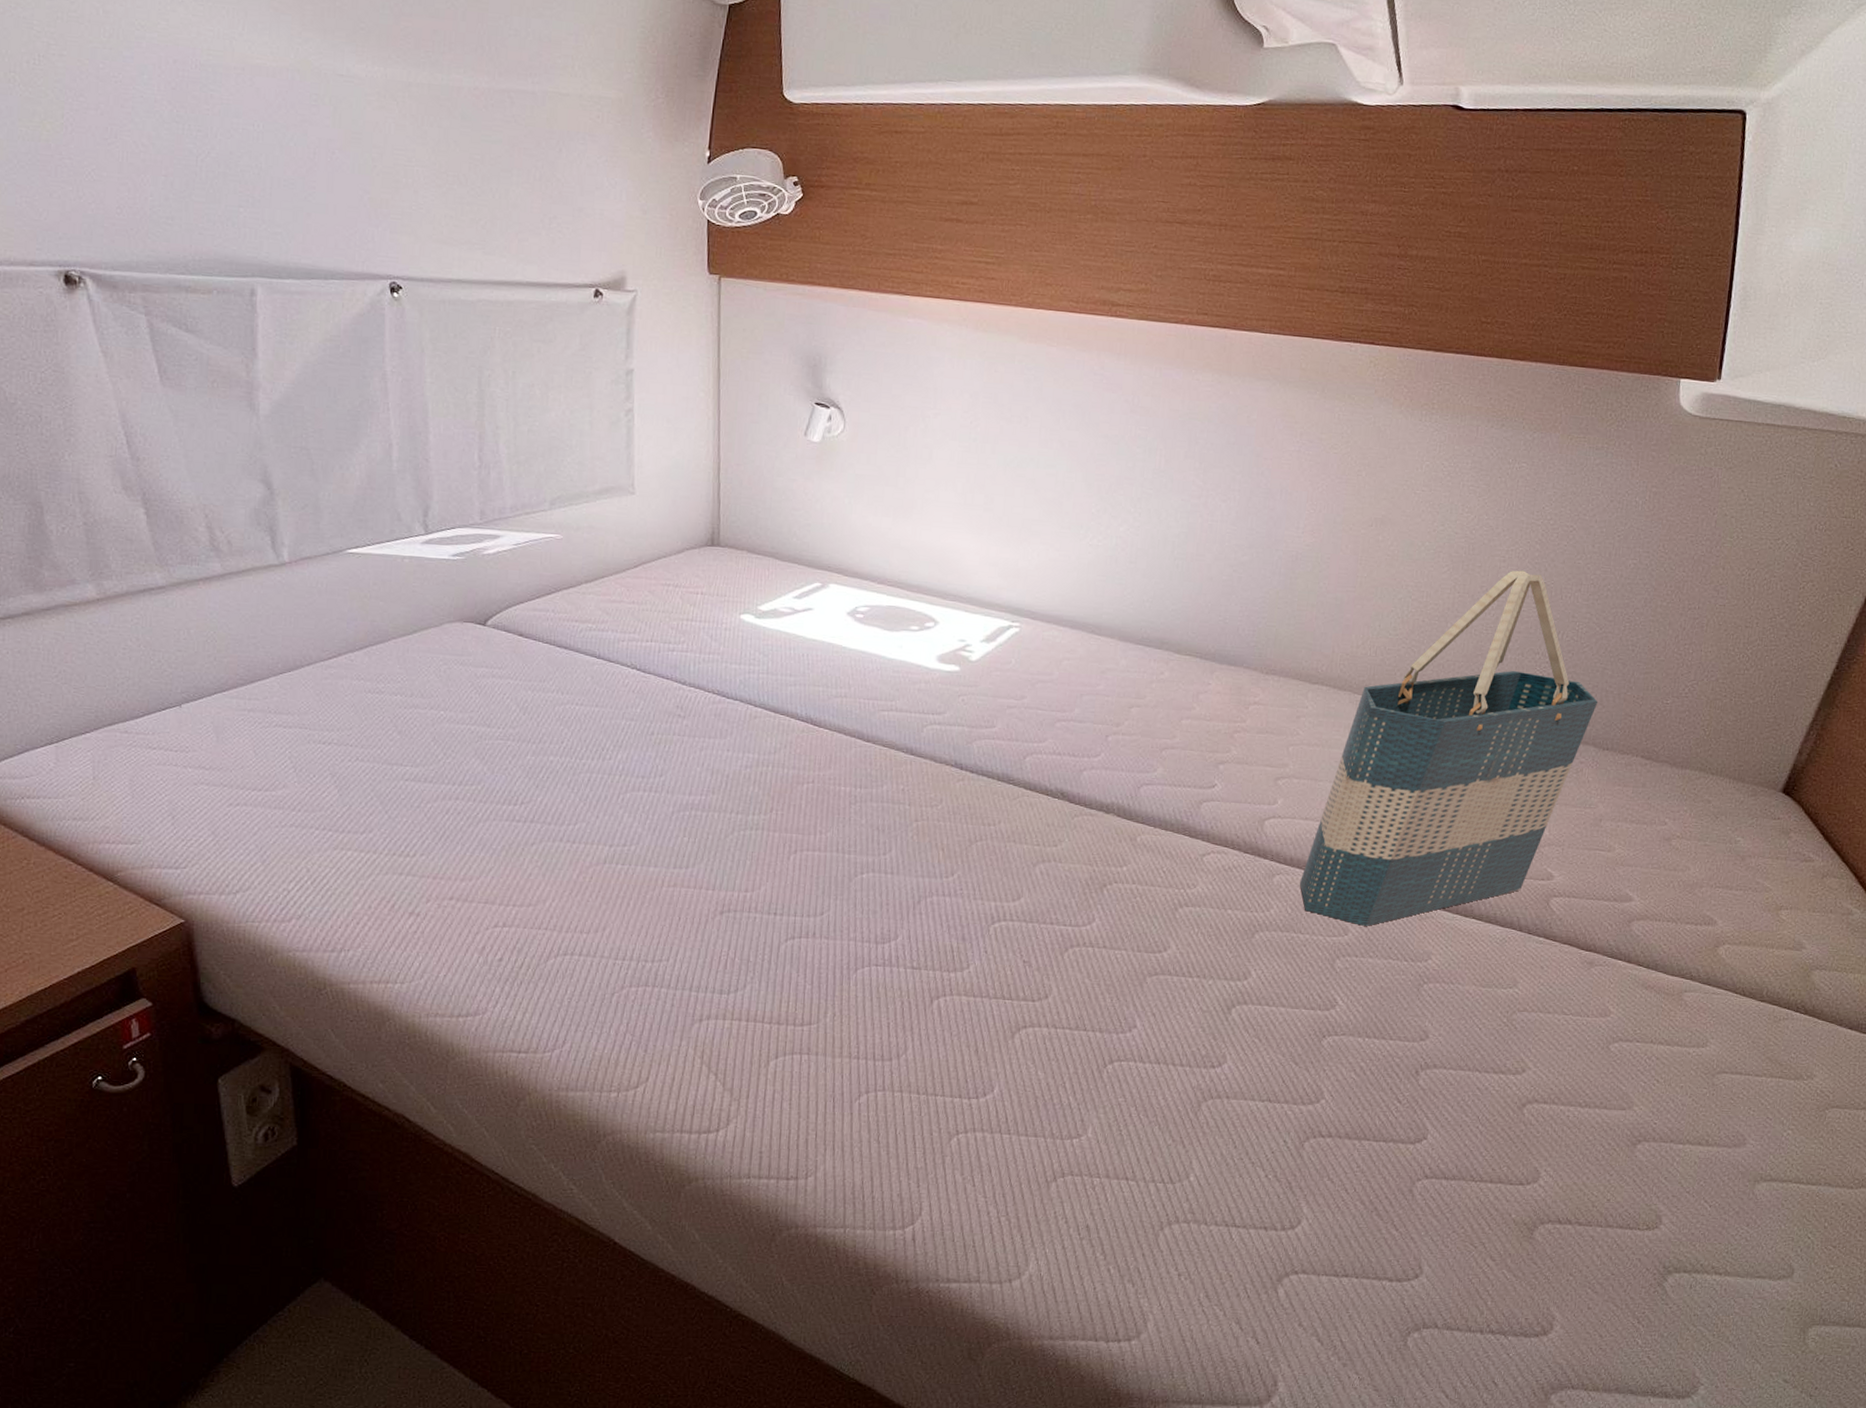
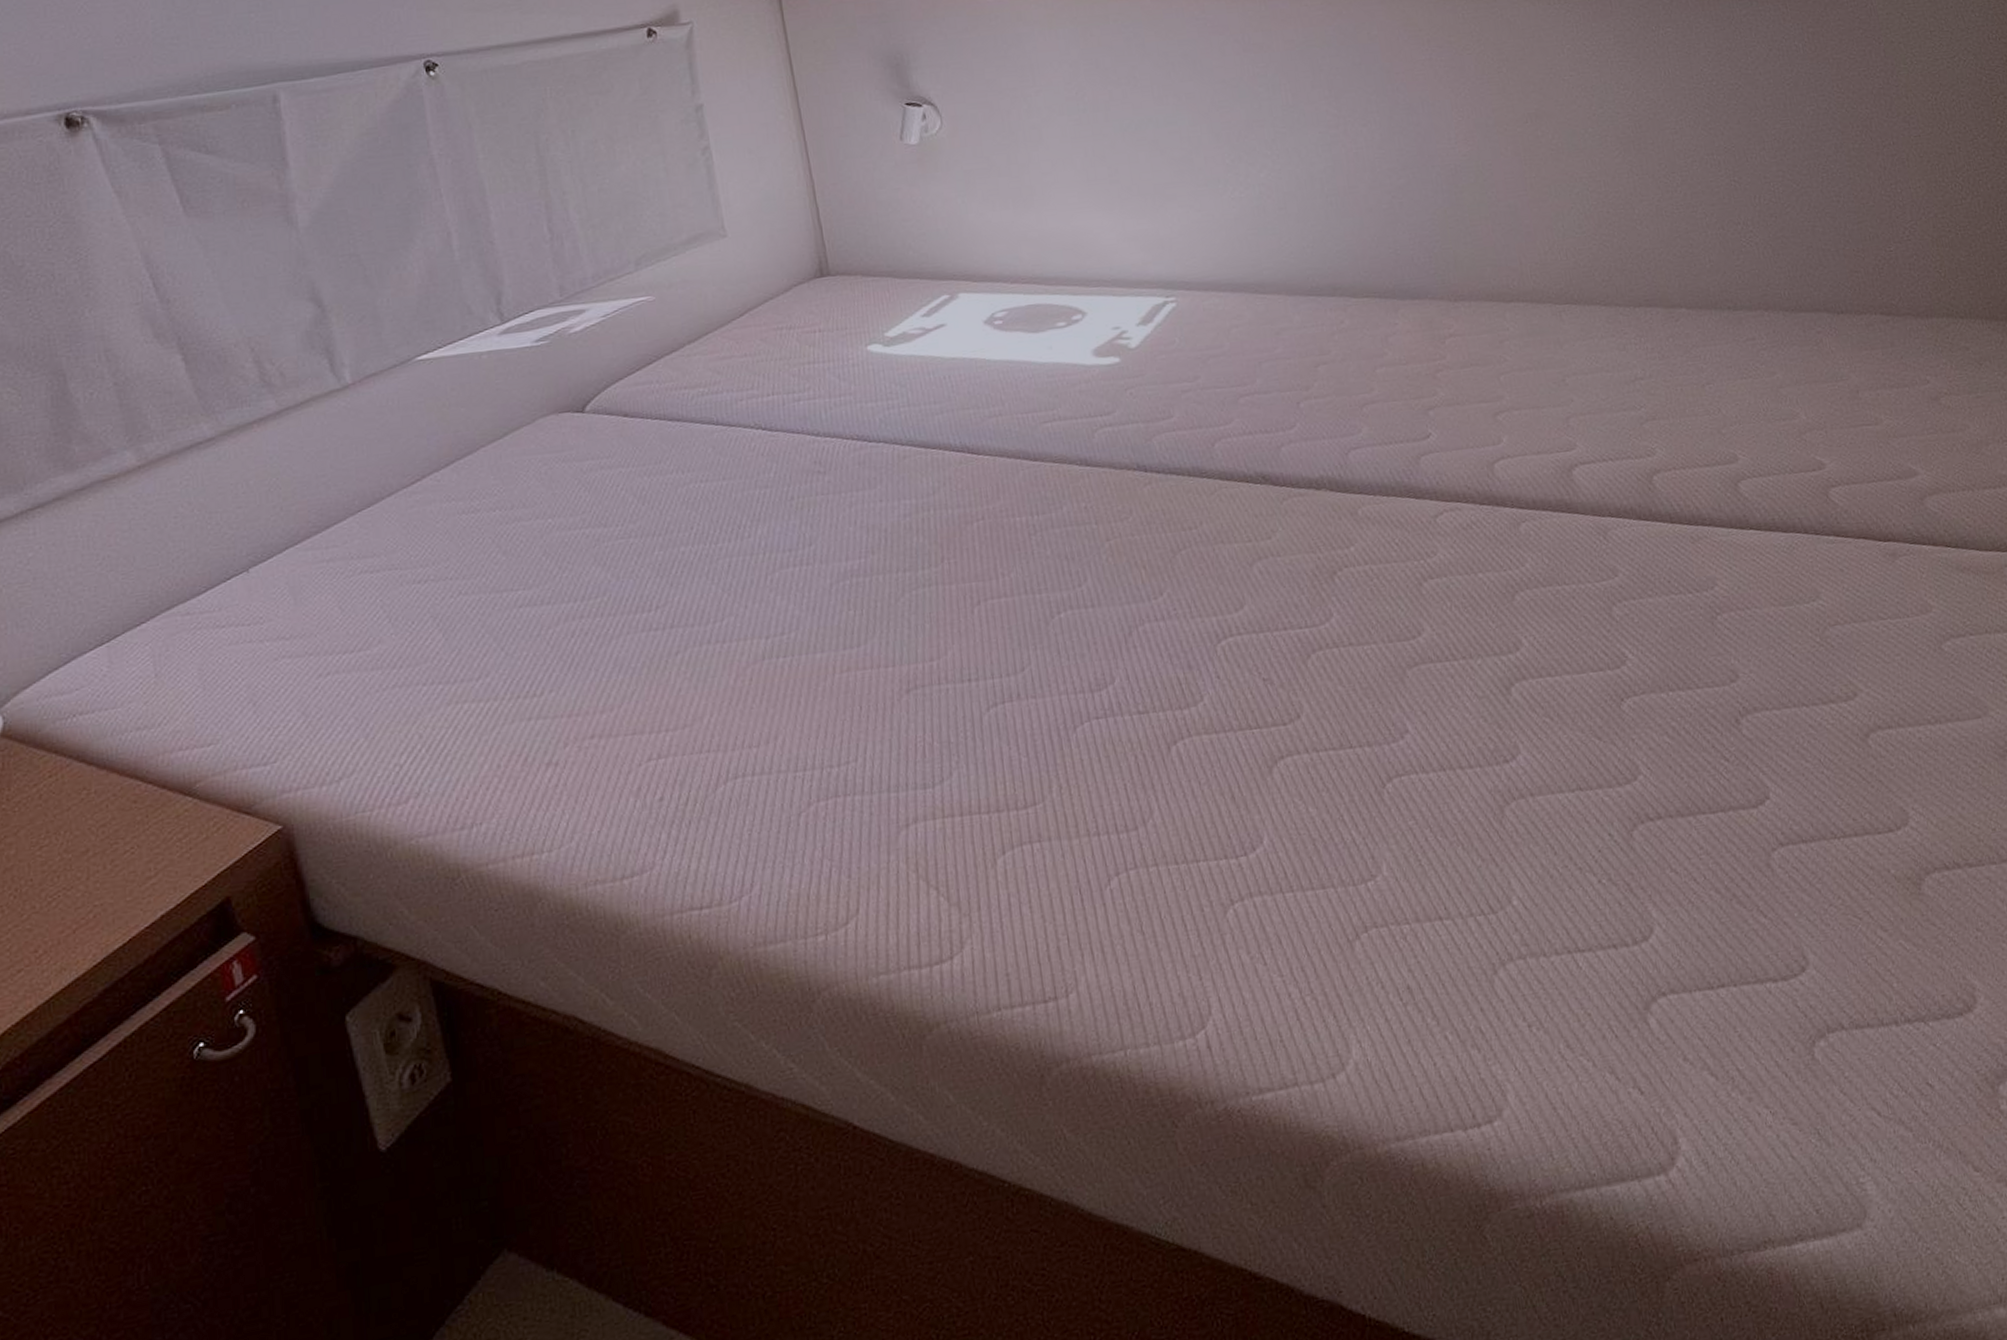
tote bag: present [1299,570,1598,926] -> none [1549,139,1818,562]

